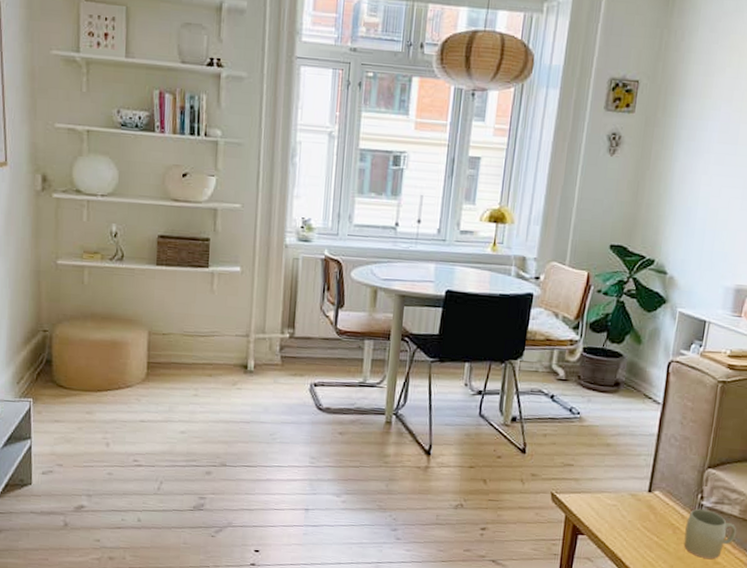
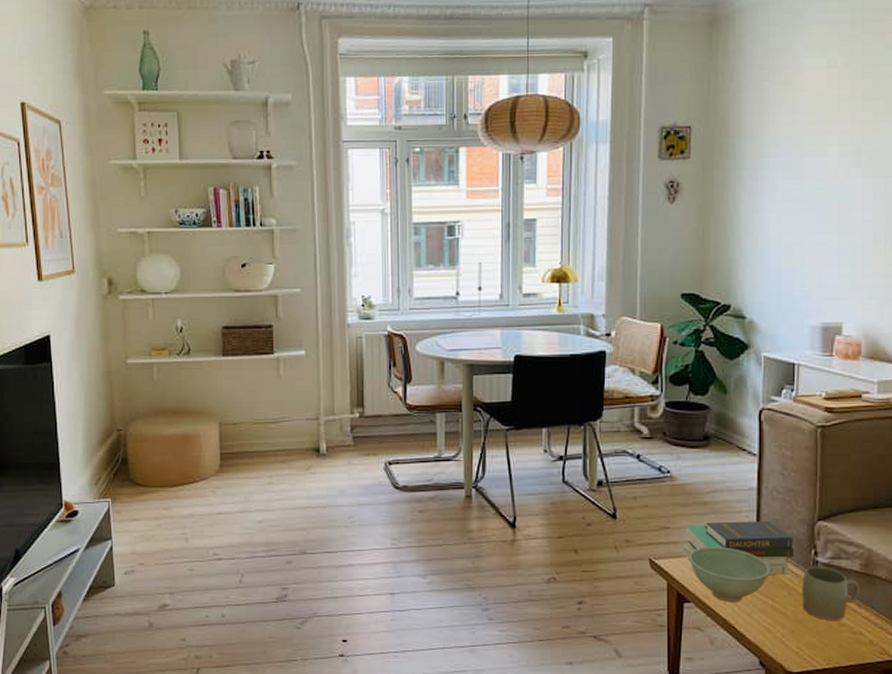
books: none [581,463,684,515] -> present [681,521,793,574]
bowl: none [587,485,660,537] -> present [688,546,771,602]

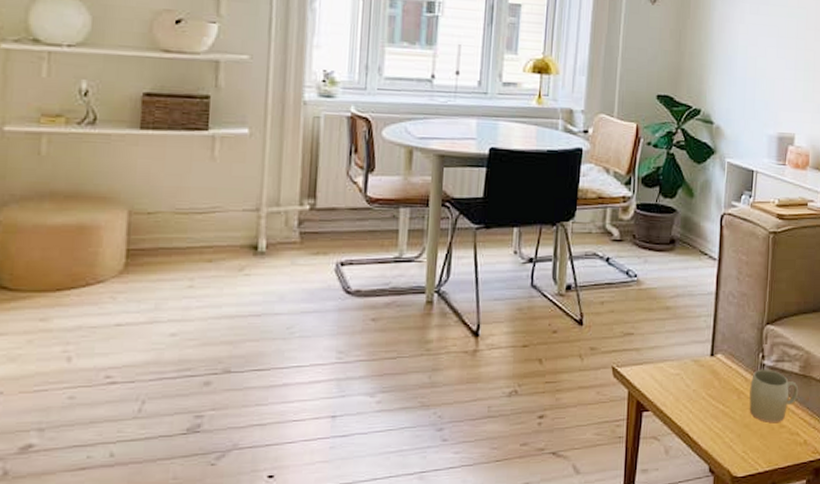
books: present [681,521,793,574] -> none [643,326,745,379]
bowl: present [688,546,771,602] -> none [649,352,724,409]

